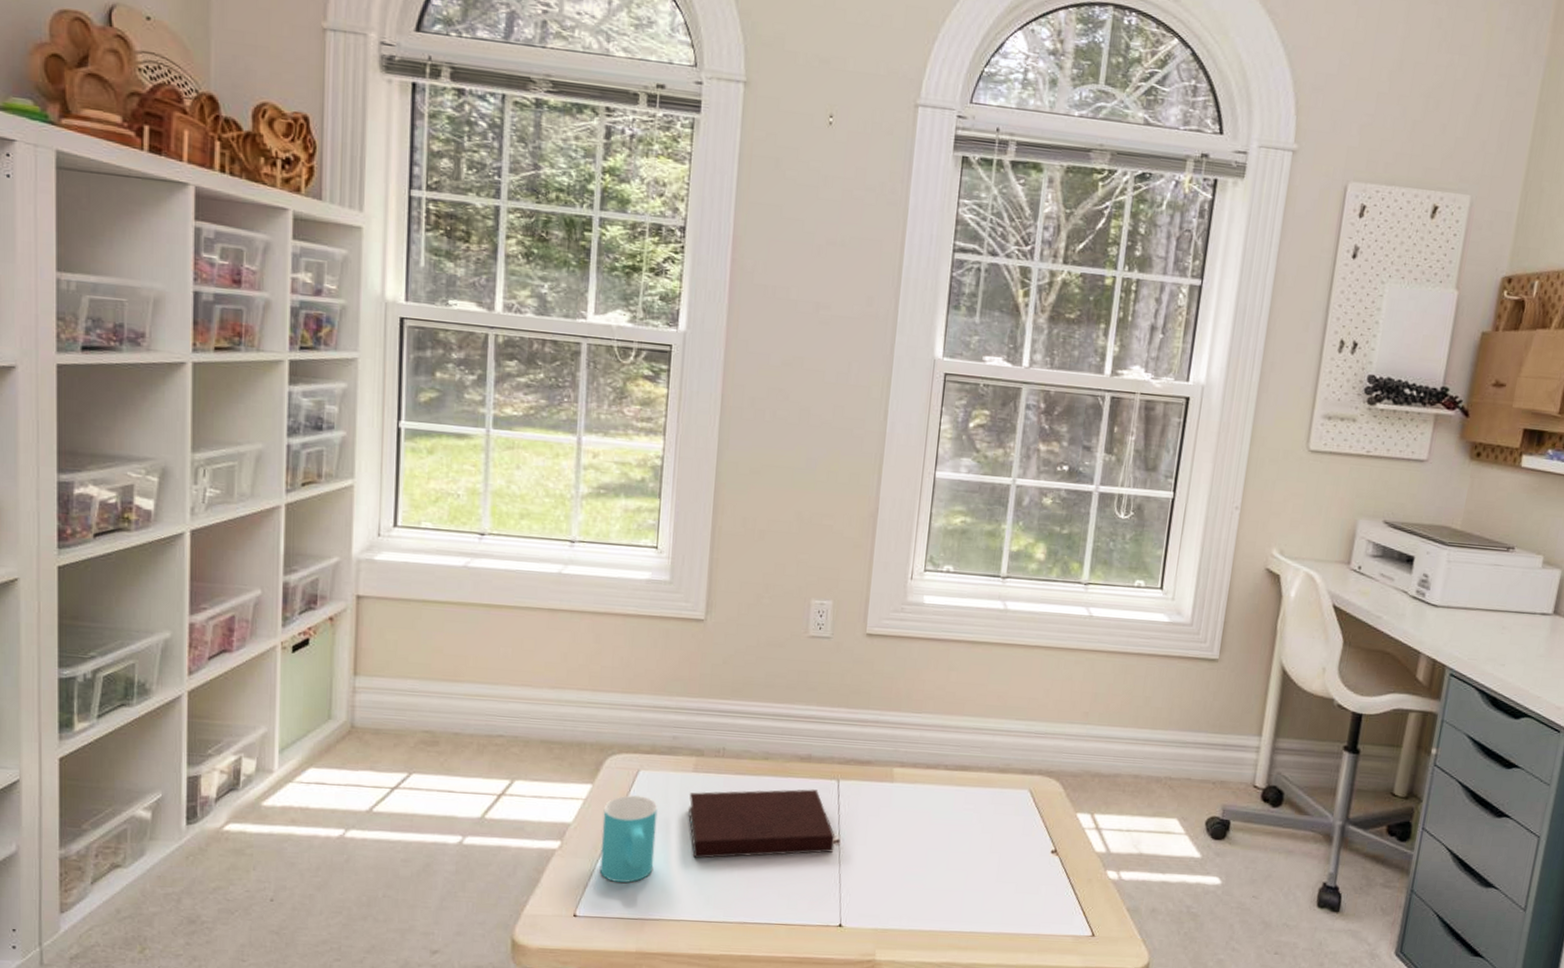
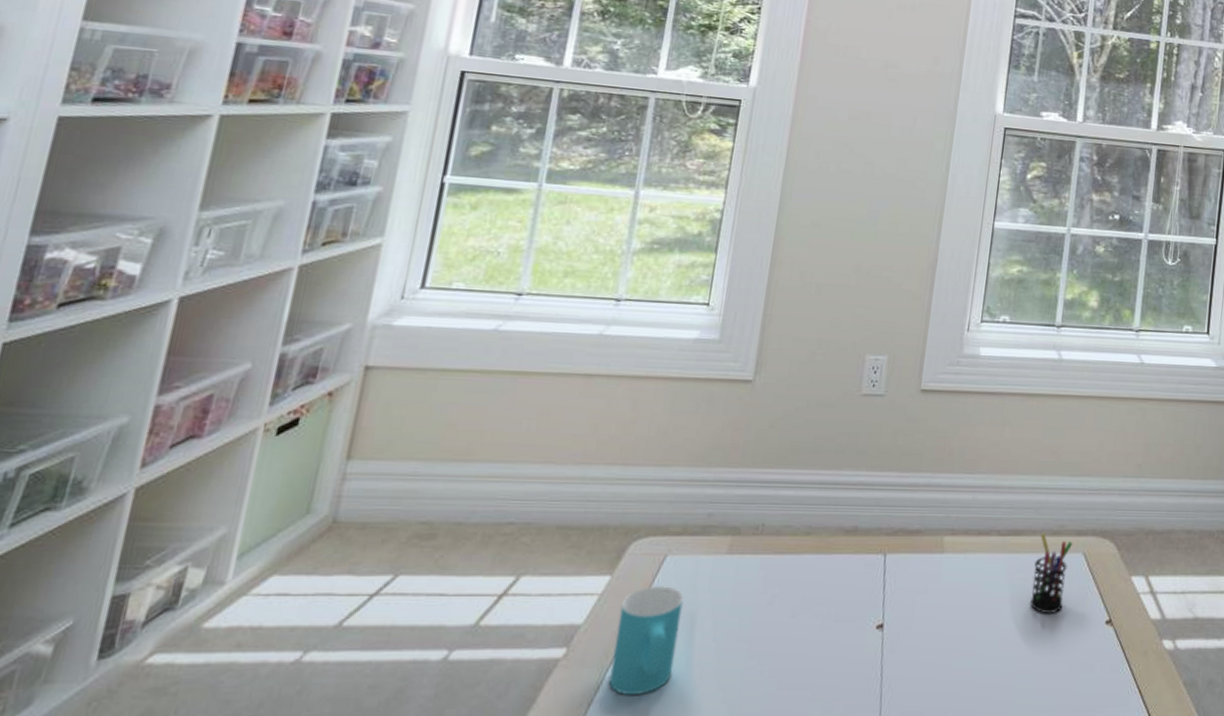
notebook: present [688,789,835,858] -> none [717,566,879,658]
pen holder: none [977,770,1020,841] -> present [1030,533,1073,613]

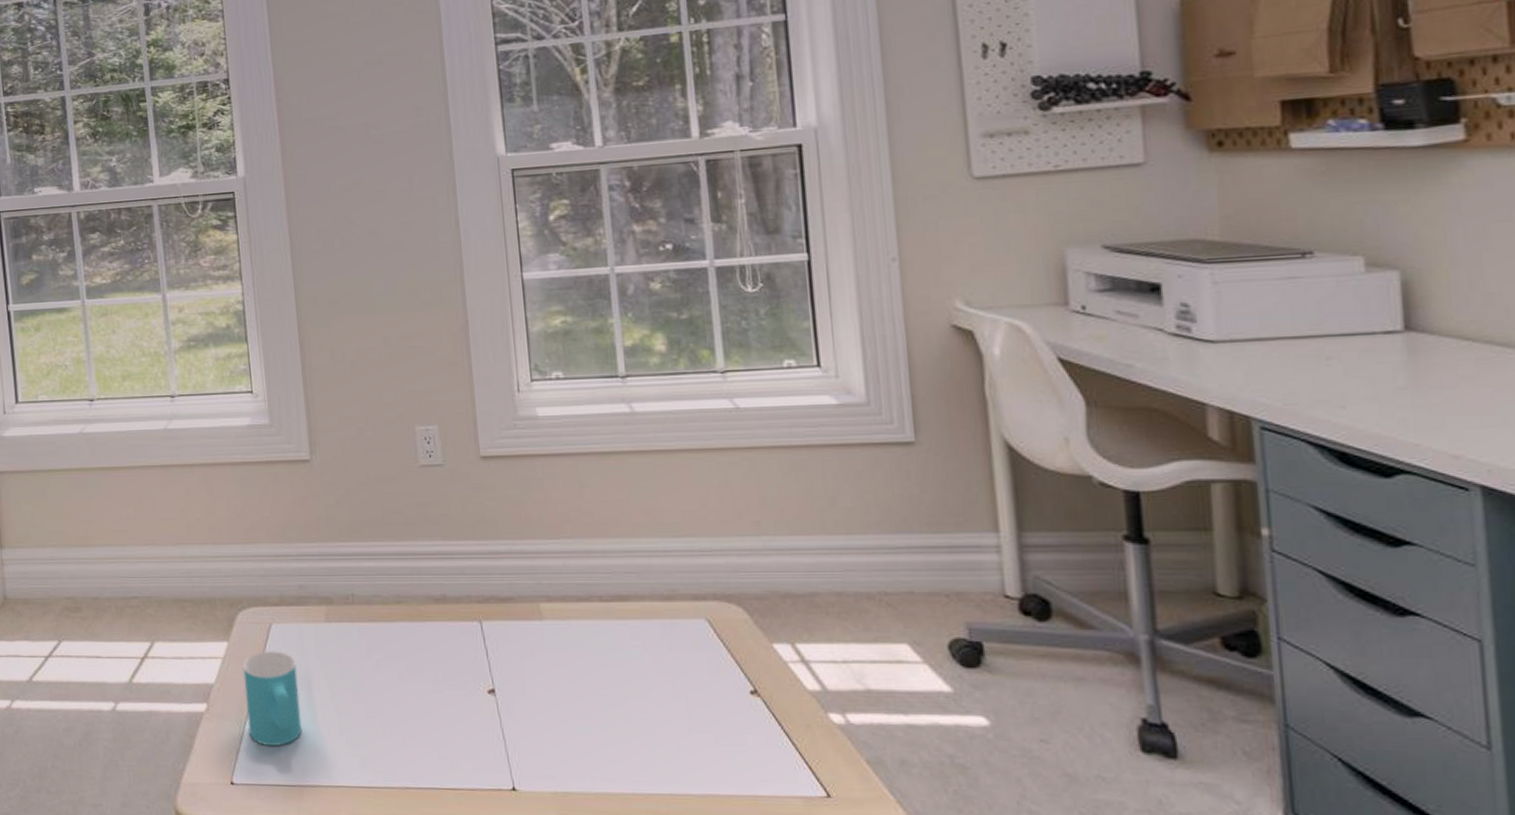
pen holder: present [1030,533,1073,613] -> none [649,598,693,682]

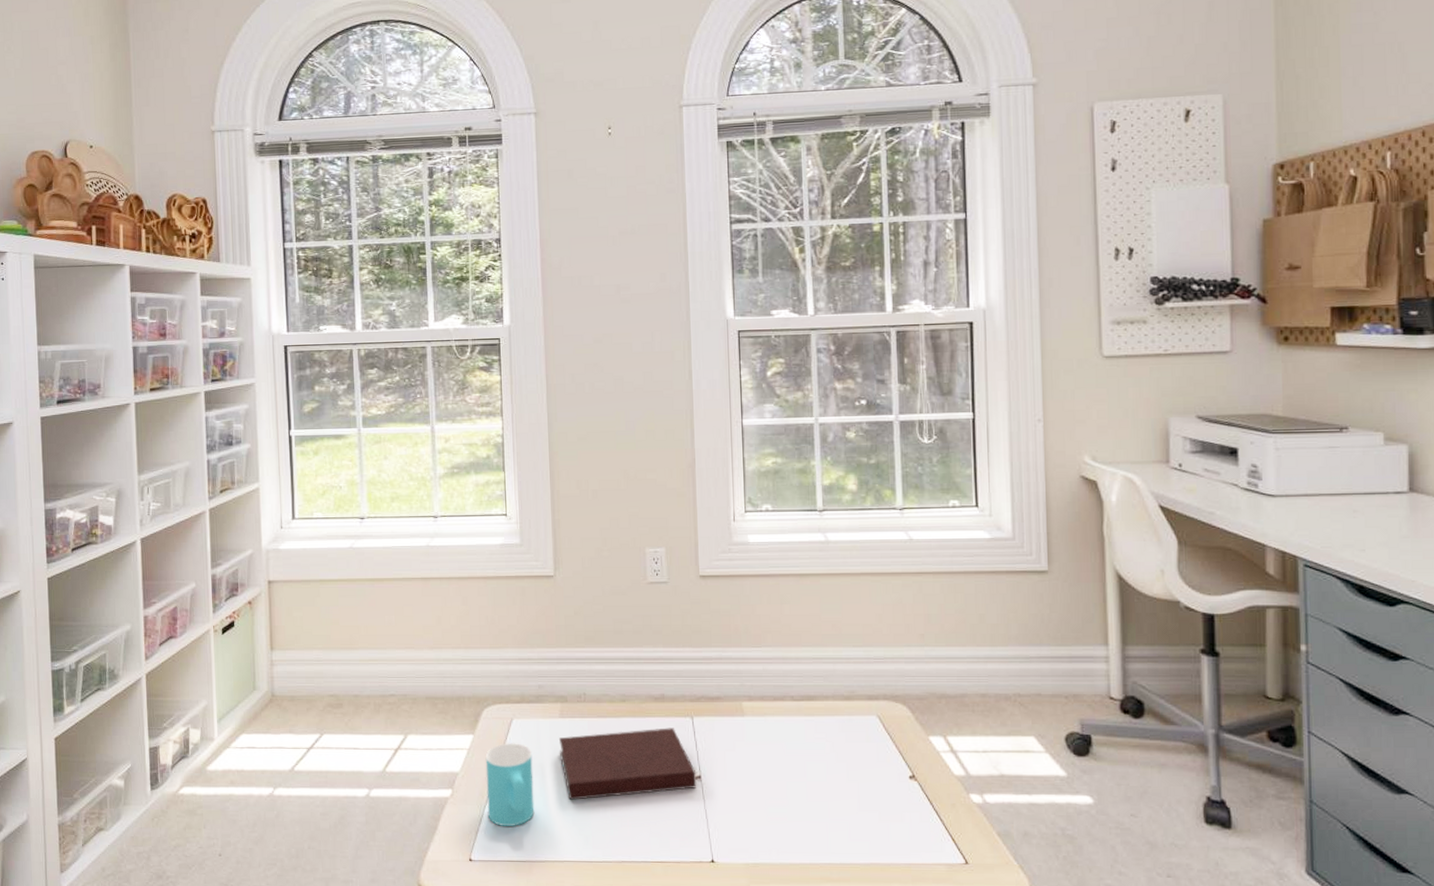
notebook: none [325,633,491,716] -> present [558,727,697,800]

